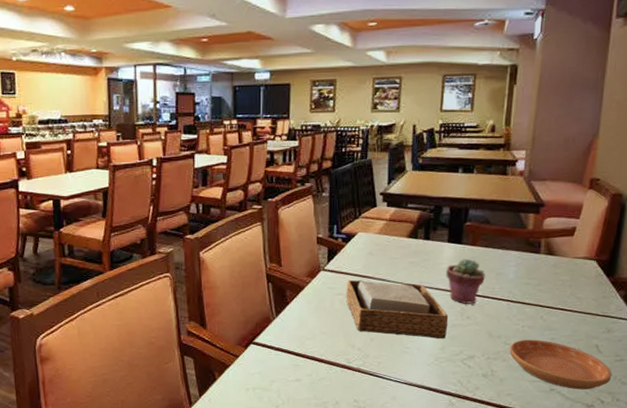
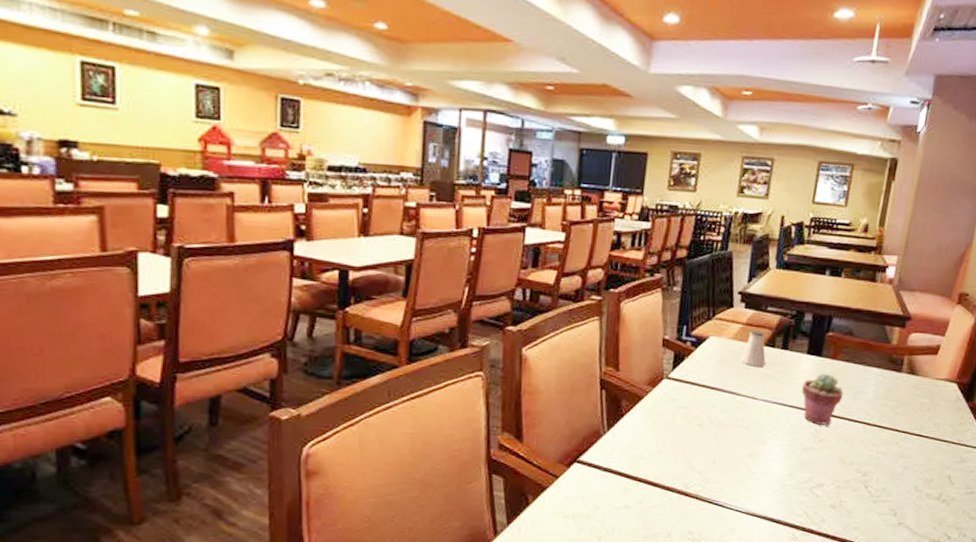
napkin holder: present [346,279,448,339] -> none [689,391,799,464]
saltshaker: none [387,224,410,256] -> present [740,330,766,367]
saucer: present [509,339,612,390] -> none [860,467,962,524]

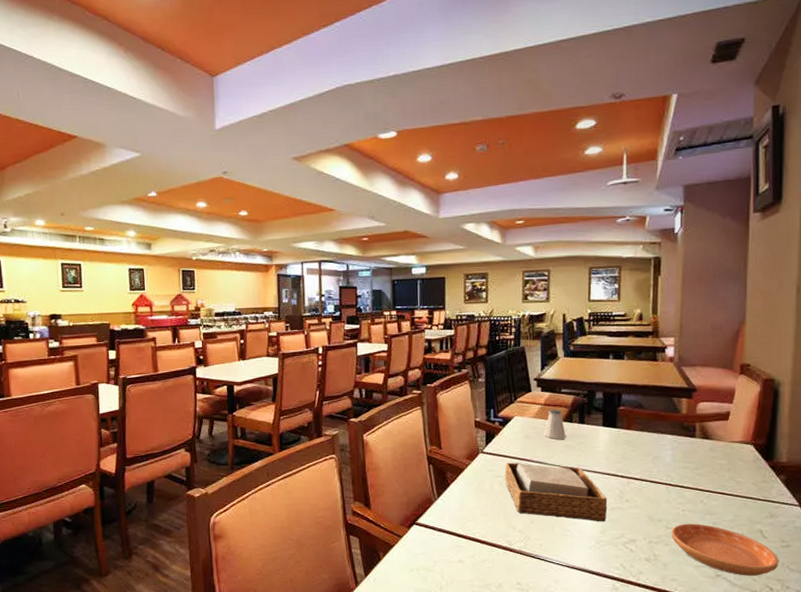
napkin holder: none [689,391,799,464] -> present [505,462,608,522]
potted succulent: present [801,373,843,426] -> none [601,442,642,488]
saucer: none [860,467,962,524] -> present [671,523,779,576]

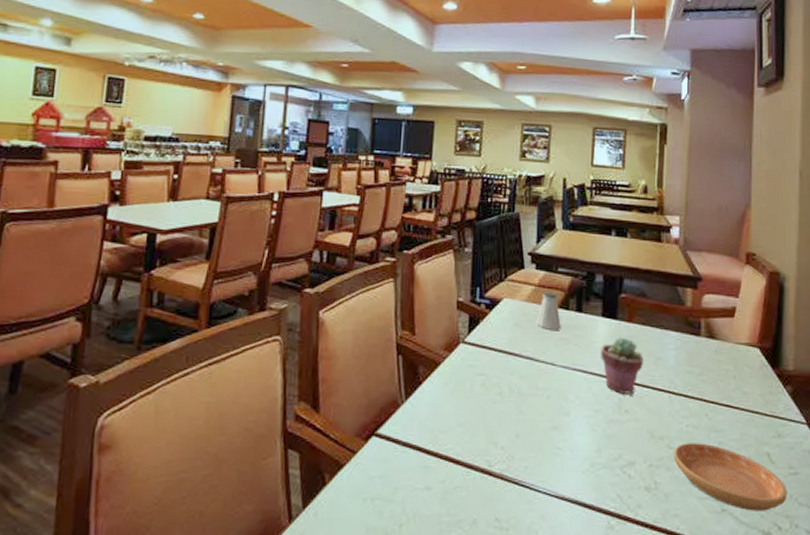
napkin holder: present [505,462,608,522] -> none [488,356,605,439]
potted succulent: none [601,442,642,488] -> present [600,337,643,395]

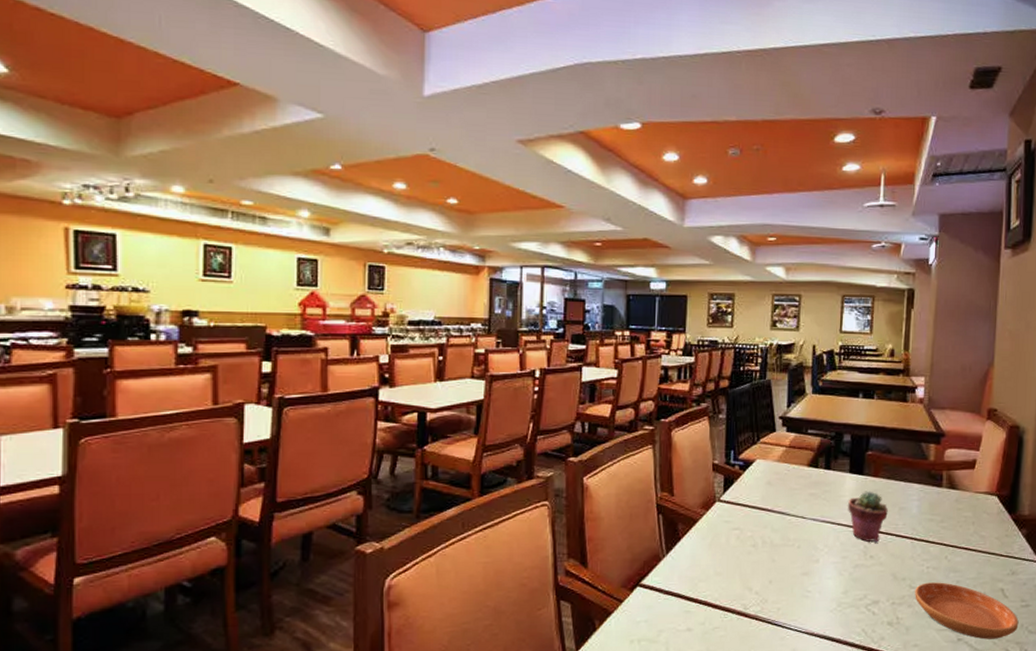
saltshaker: present [536,291,561,330] -> none [787,452,811,487]

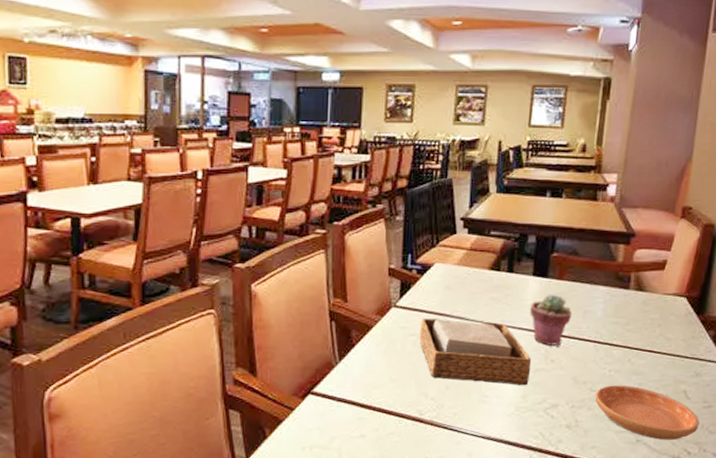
napkin holder: none [743,512,851,582] -> present [419,318,531,386]

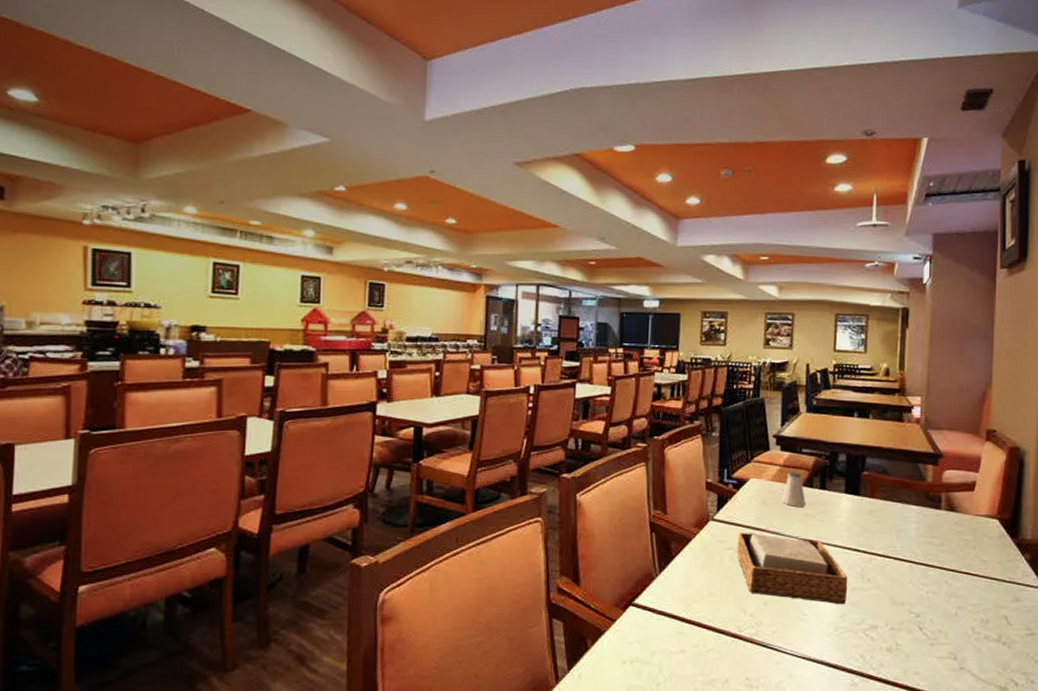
saltshaker: none [467,254,492,291] -> present [781,471,806,507]
potted succulent: present [529,294,572,347] -> none [843,512,885,565]
saucer: present [595,385,700,440] -> none [914,608,1024,669]

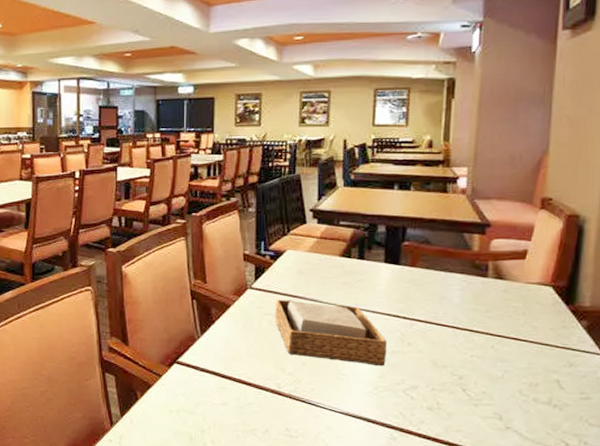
saltshaker: present [781,471,806,507] -> none [319,242,343,276]

